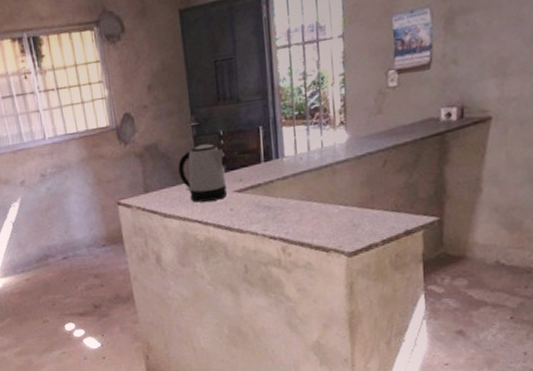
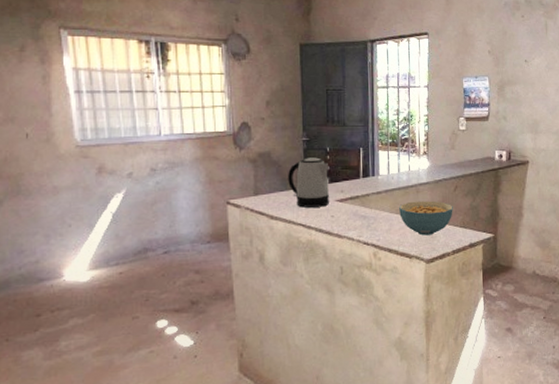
cereal bowl: none [311,181,382,225] -> present [399,201,453,236]

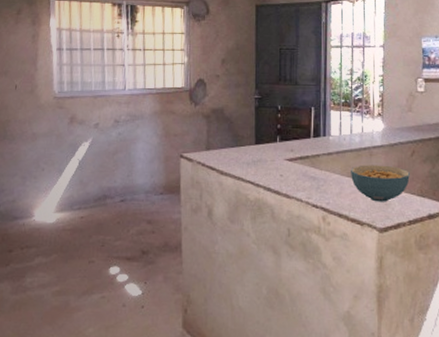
kettle: present [288,157,329,208] -> none [239,115,279,165]

